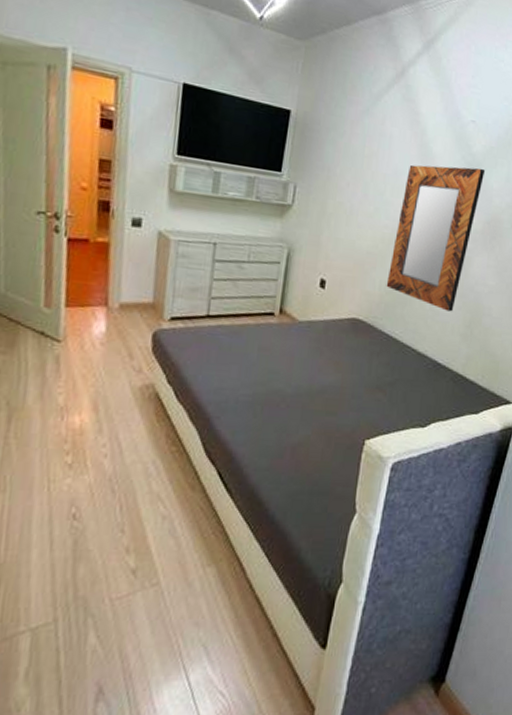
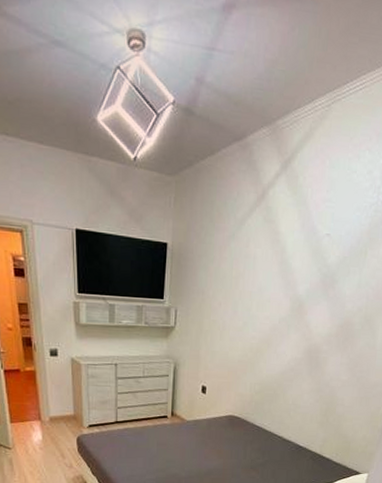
home mirror: present [386,164,486,312] -> none [255,277,339,404]

